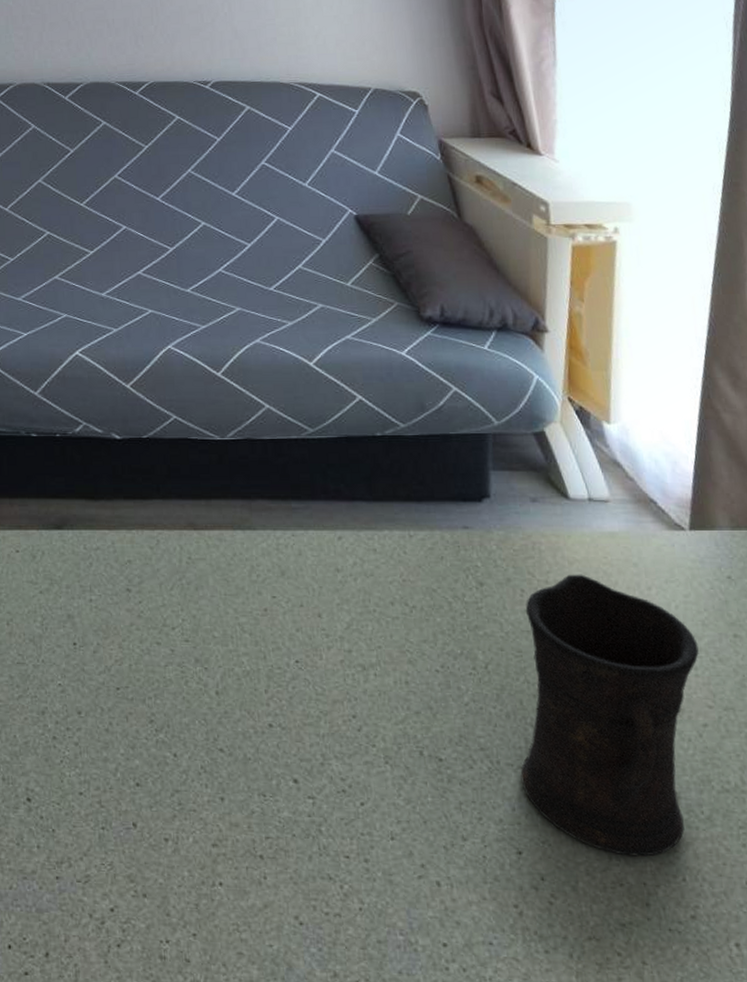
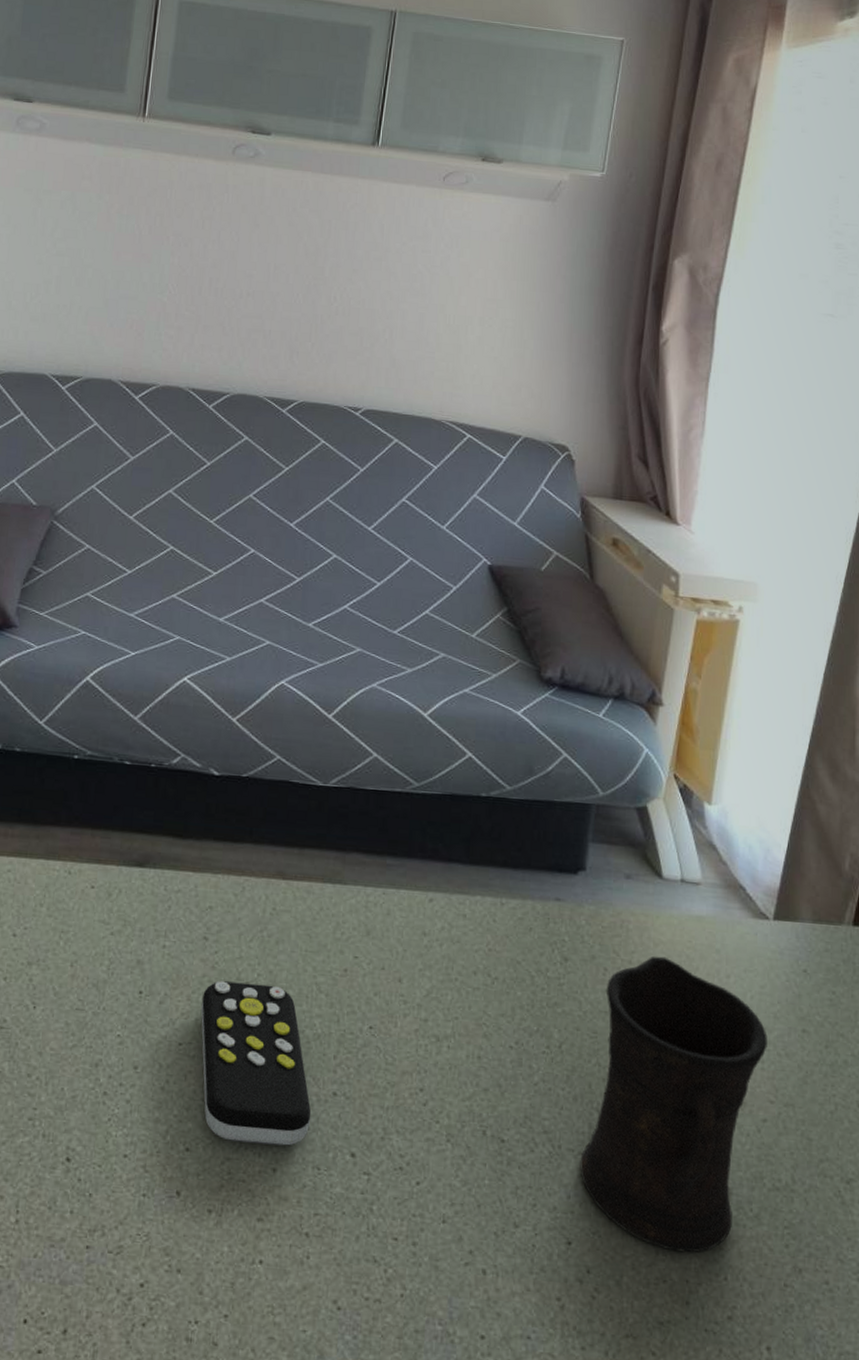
remote control: none [132,628,251,776] -> present [200,981,312,1146]

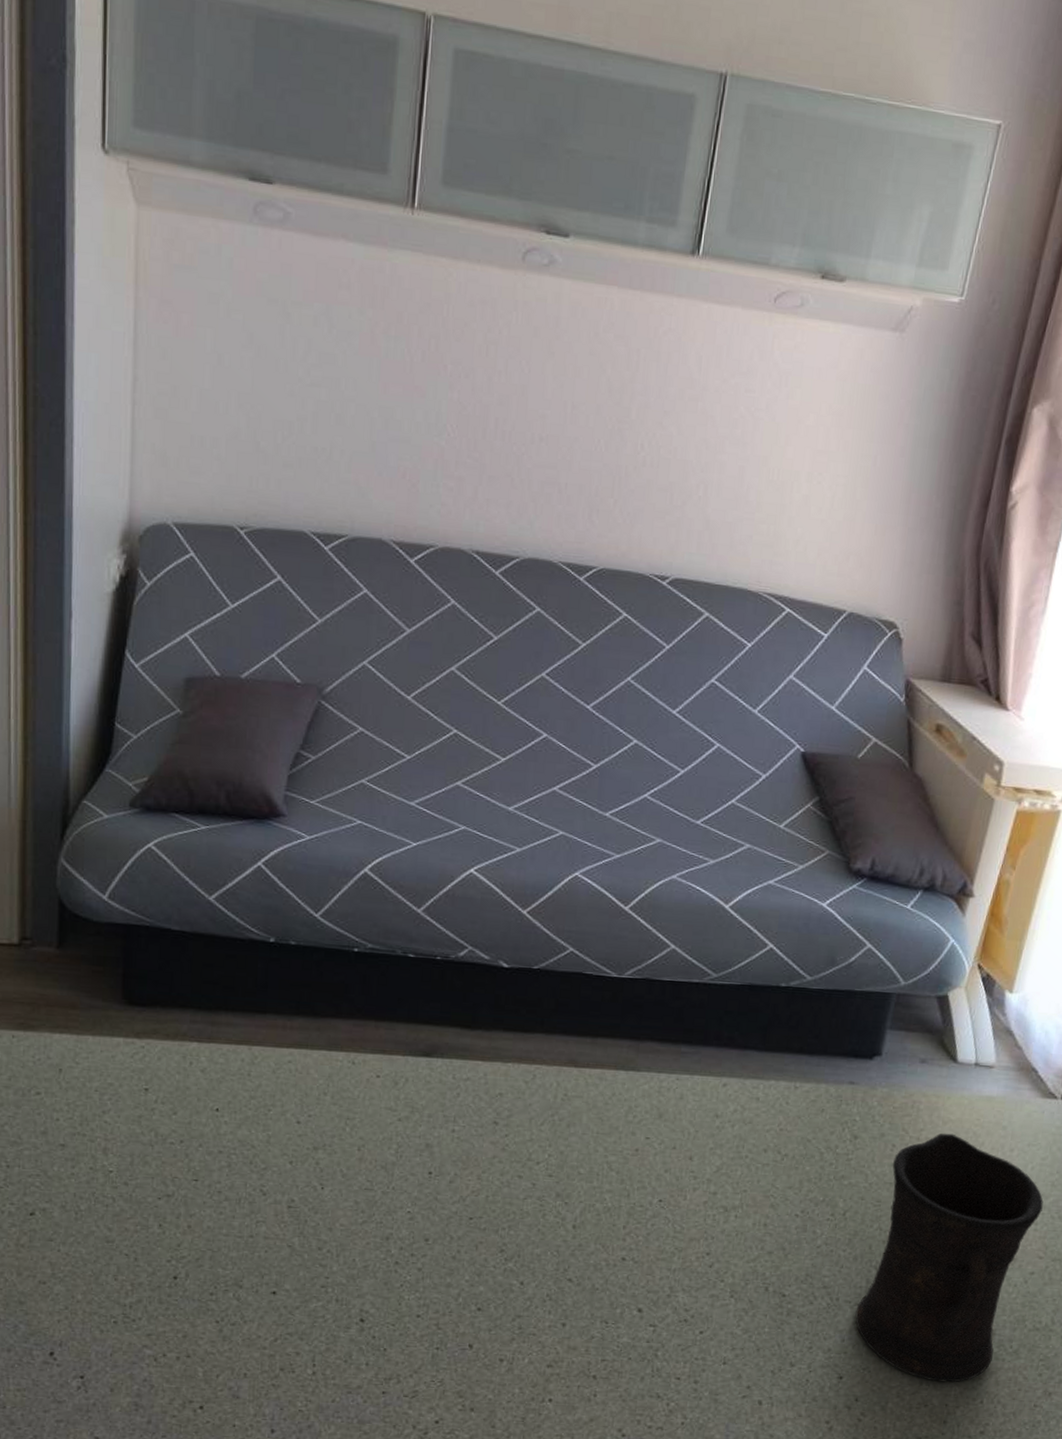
remote control: present [200,981,312,1146] -> none [491,1161,601,1304]

